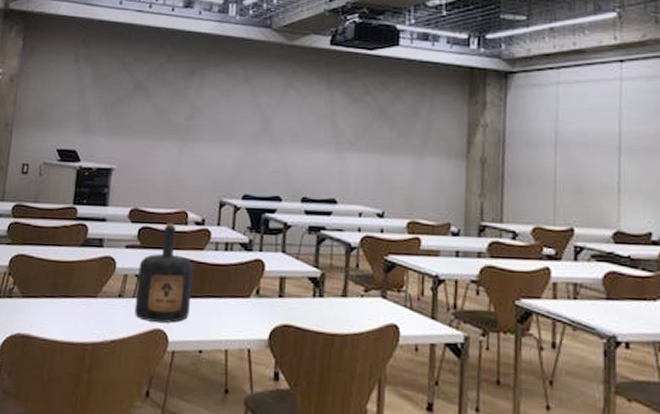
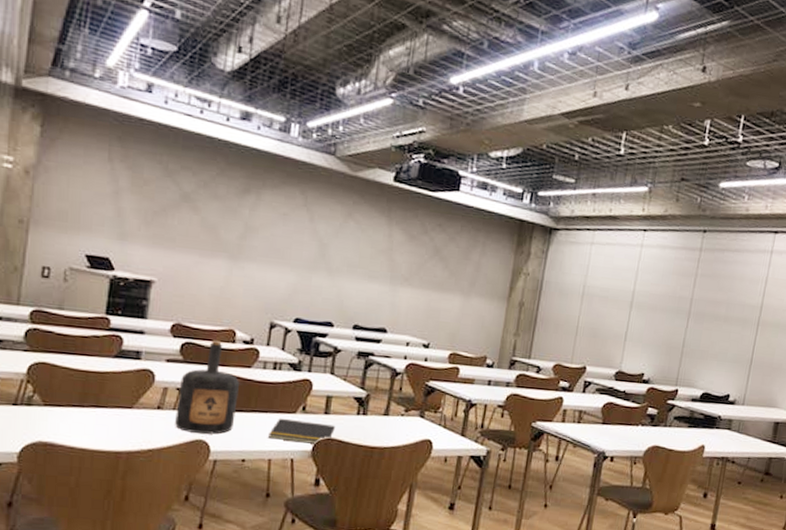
notepad: none [224,303,291,332] -> present [268,418,335,444]

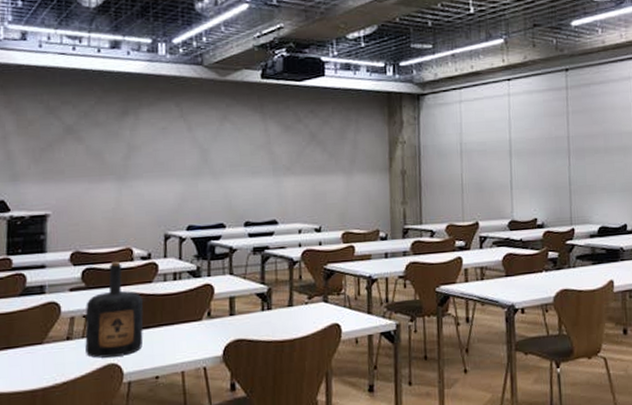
notepad: present [268,418,335,444] -> none [178,325,242,351]

